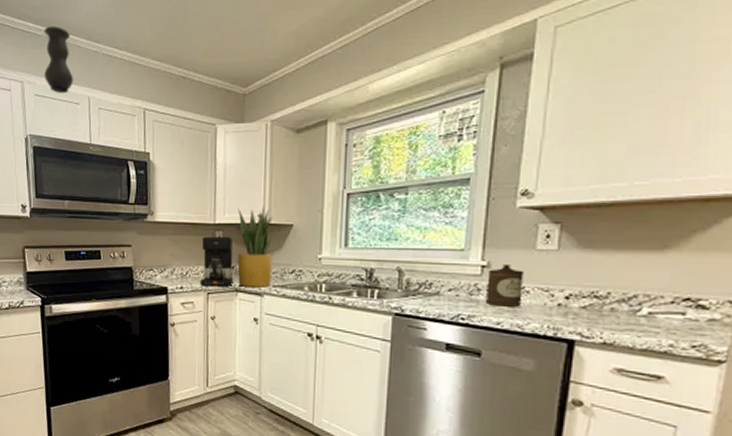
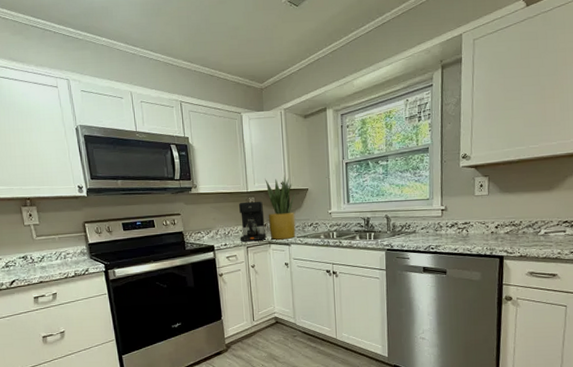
vase: present [44,25,74,94] -> none [84,31,116,90]
canister: present [486,265,524,307] -> none [446,207,469,237]

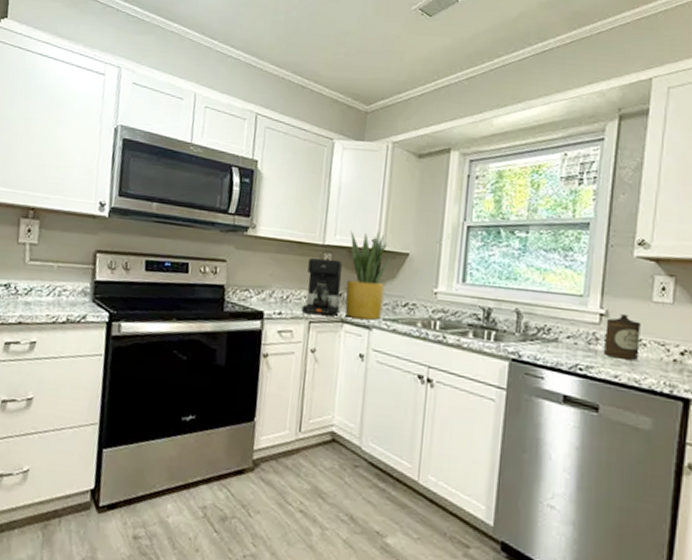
canister: none [446,207,469,237] -> present [604,314,641,360]

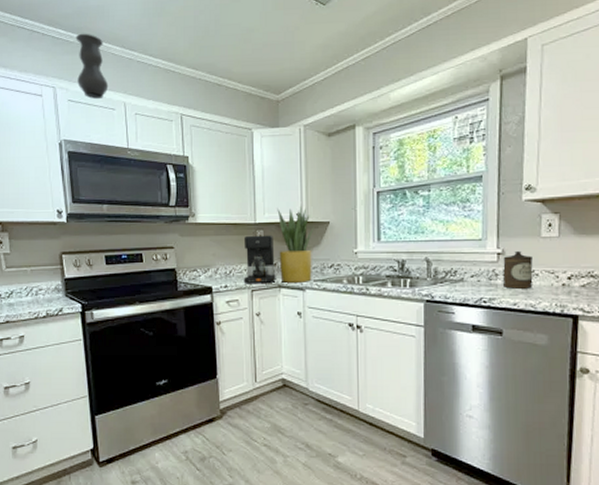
vase: none [146,14,182,87] -> present [75,33,109,100]

